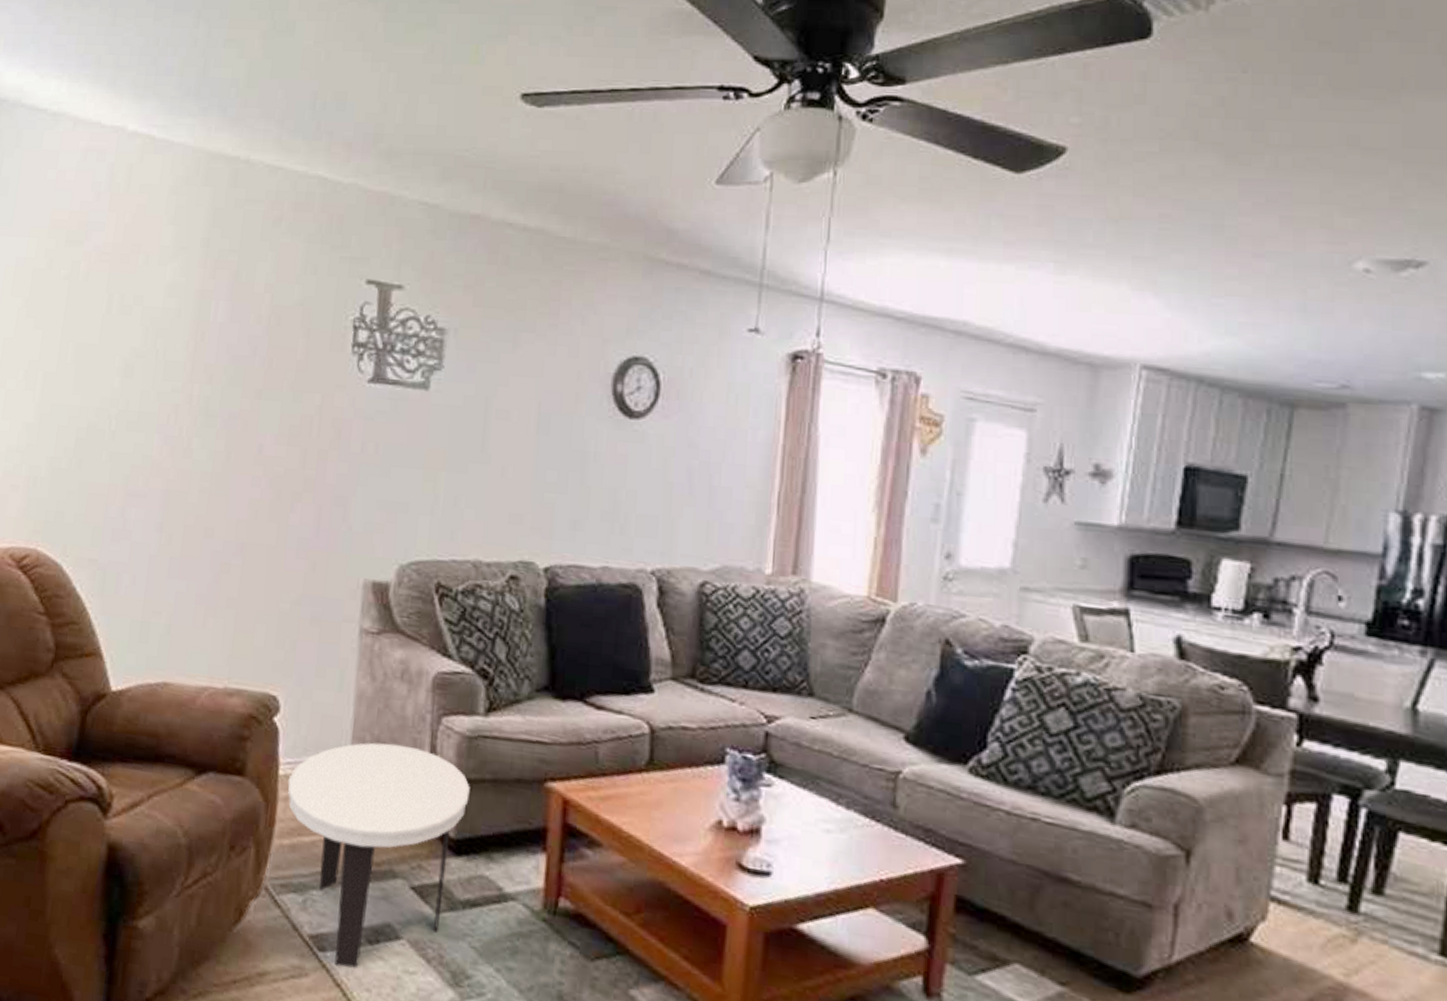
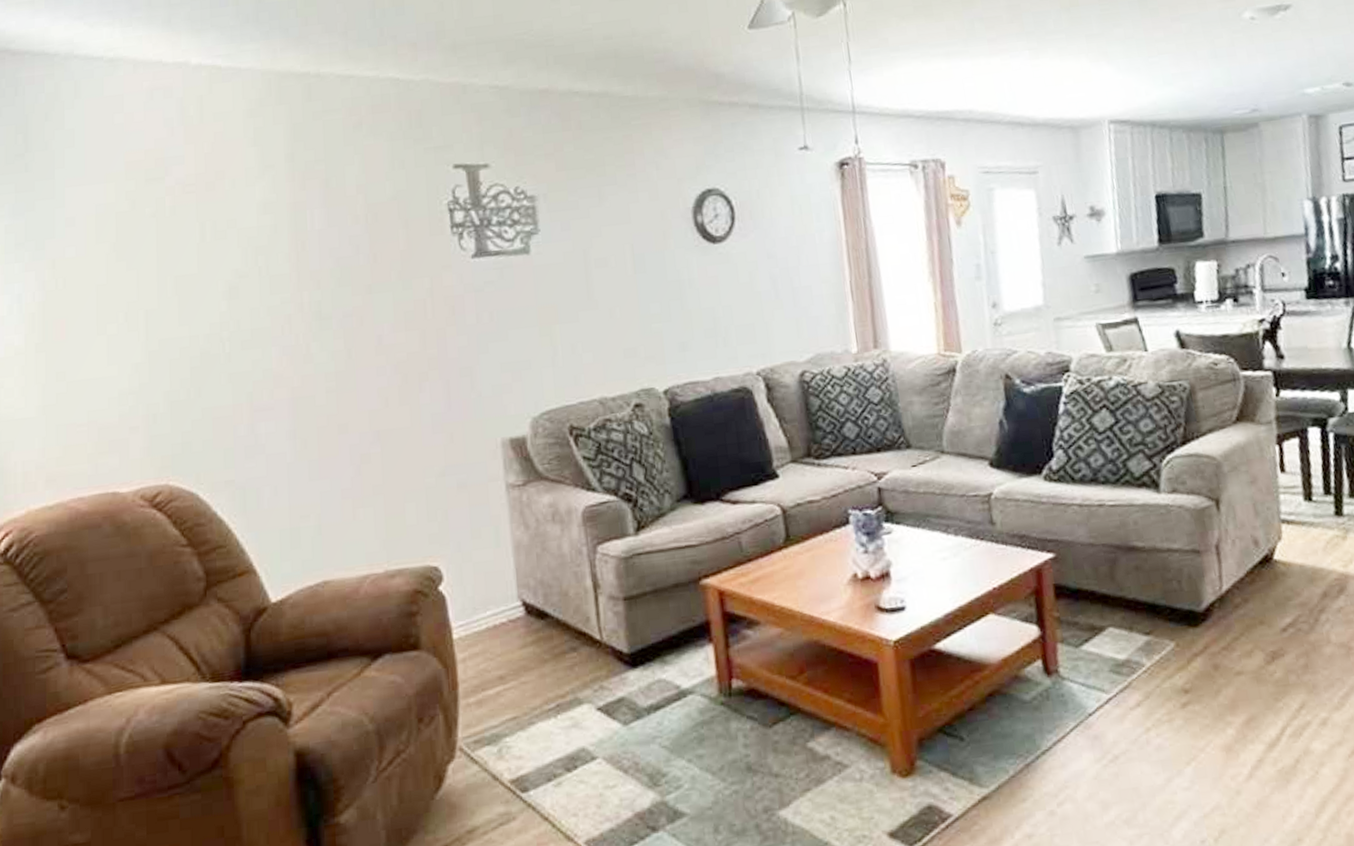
side table: present [287,742,470,968] -> none [463,580,635,802]

